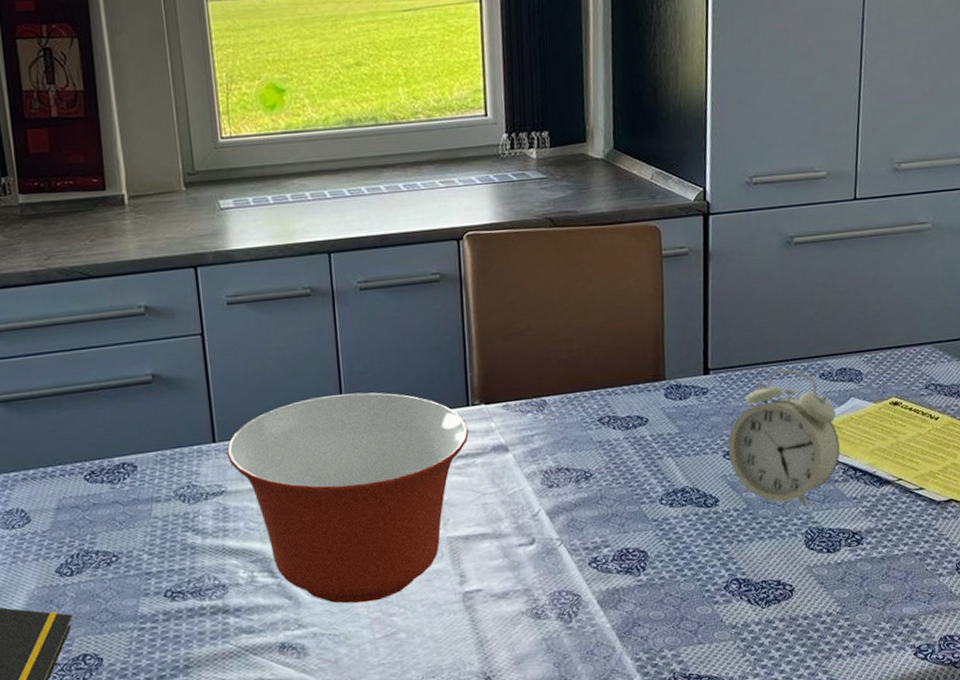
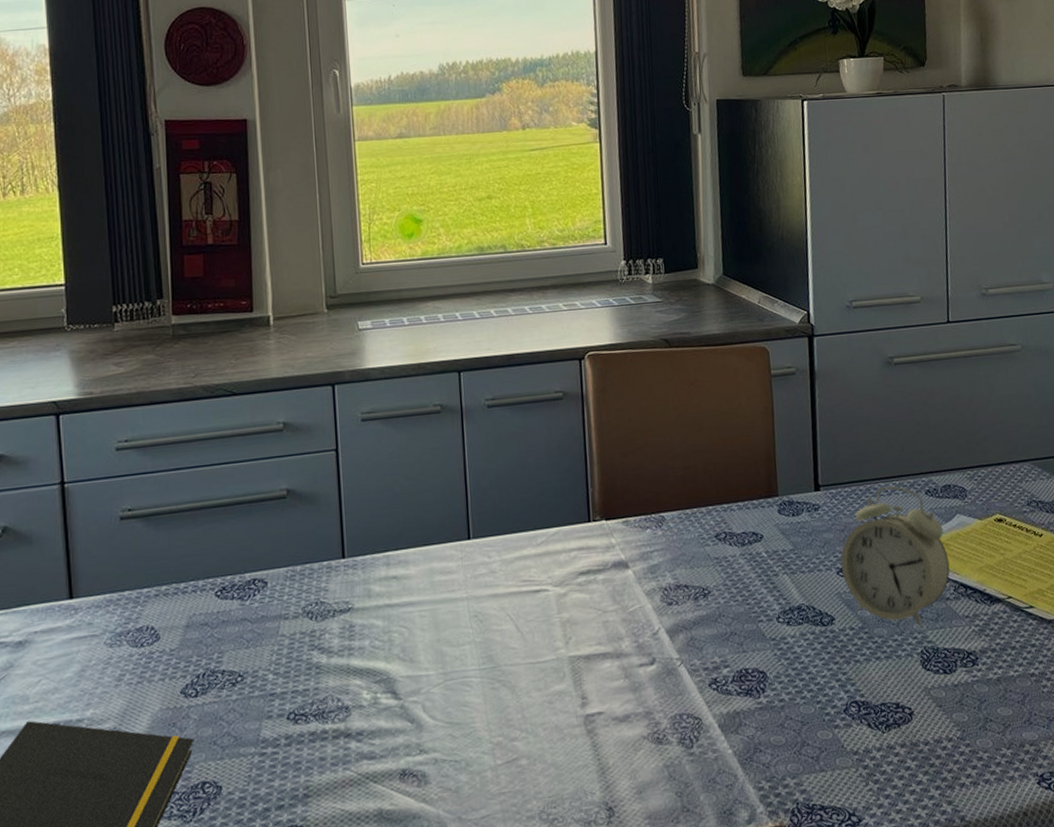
mixing bowl: present [226,392,469,604] -> none [355,508,590,727]

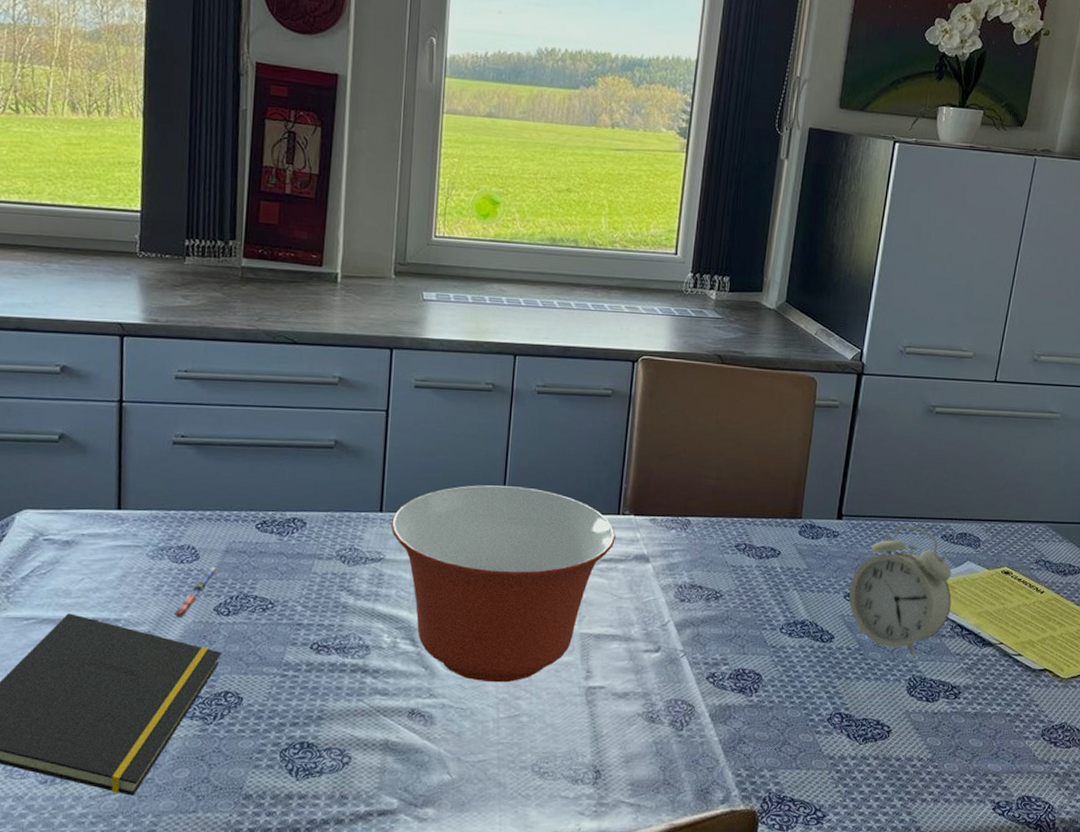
pen: none [138,644,181,709] -> present [173,566,219,619]
mixing bowl: none [355,508,590,727] -> present [390,485,616,683]

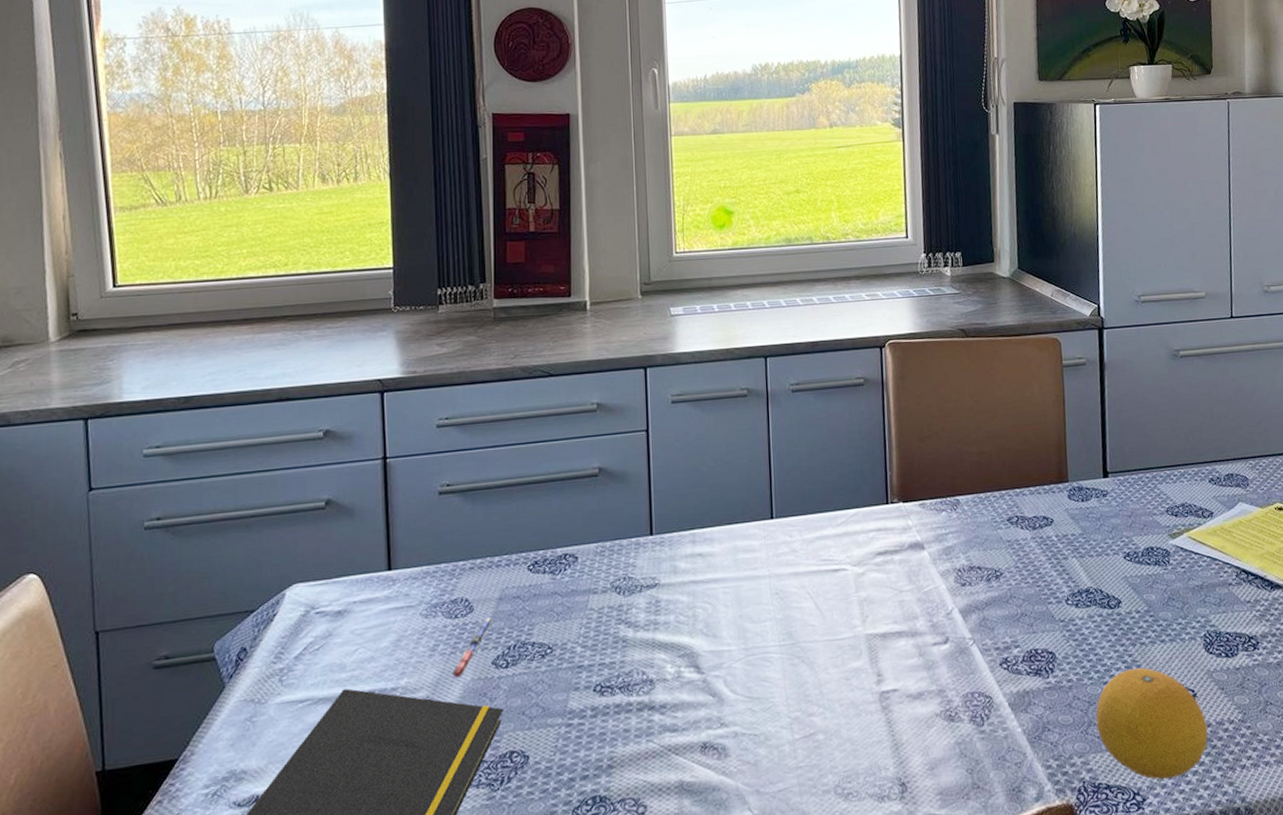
mixing bowl: present [390,485,616,683] -> none [662,489,888,702]
fruit: none [790,699,897,801] -> present [1095,667,1208,780]
alarm clock: present [848,525,952,658] -> none [1127,473,1233,612]

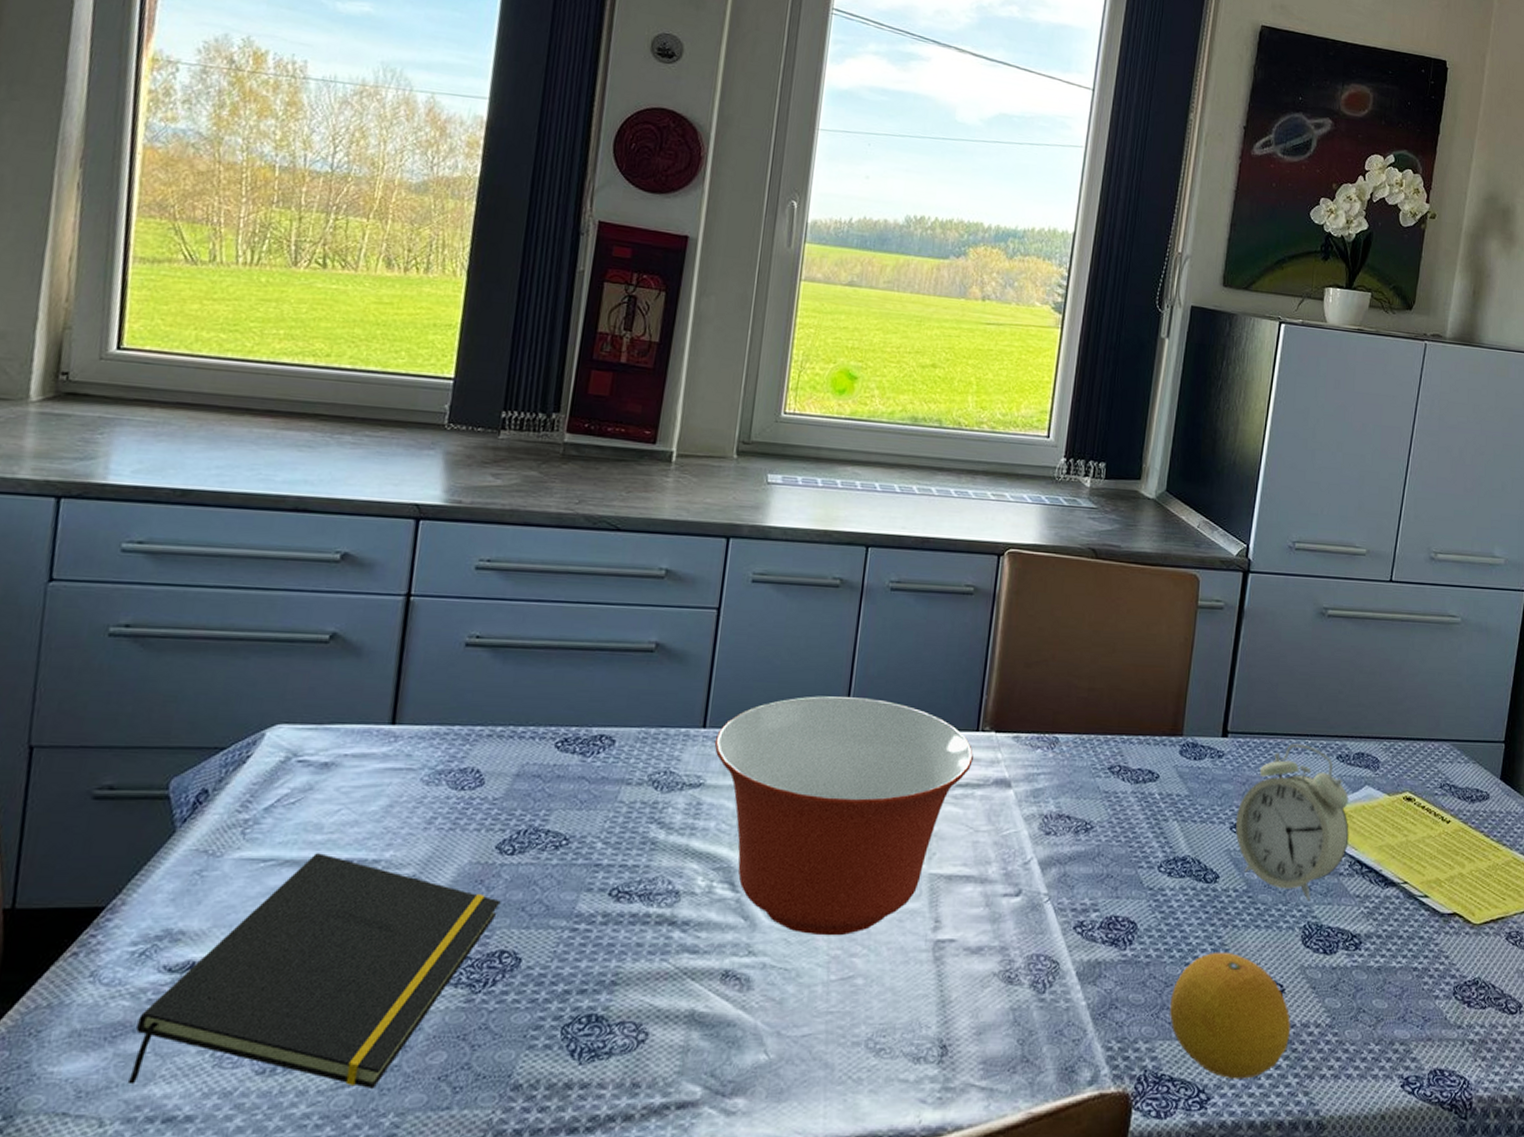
pen: present [451,616,494,679] -> none [445,793,506,859]
mixing bowl: none [662,489,888,702] -> present [714,696,974,936]
alarm clock: none [1127,473,1233,612] -> present [1235,744,1349,901]

